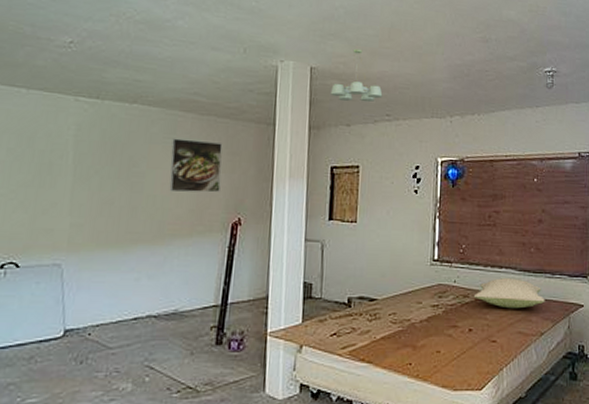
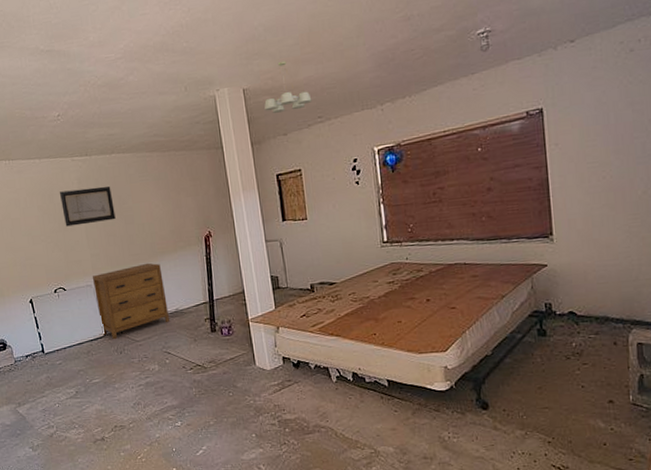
wall art: none [42,135,122,185] -> present [59,186,116,227]
dresser: none [59,245,167,344] -> present [92,263,170,340]
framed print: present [169,138,223,193] -> none [146,172,190,219]
pillow: present [473,278,545,309] -> none [427,248,503,277]

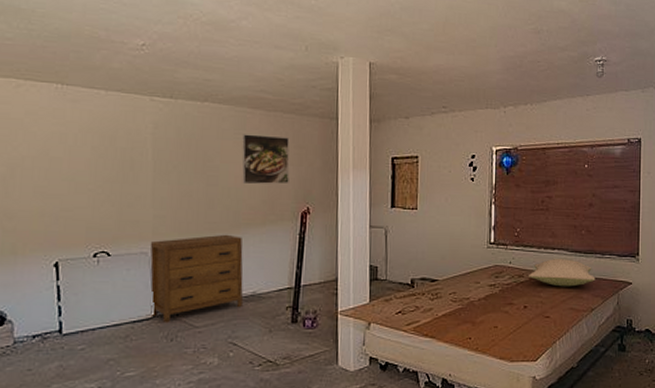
wall art: present [59,186,116,227] -> none [125,134,196,179]
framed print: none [146,172,190,219] -> present [242,134,290,185]
ceiling light fixture: present [264,61,312,114] -> none [388,43,439,95]
pillow: none [427,248,503,277] -> present [528,259,596,287]

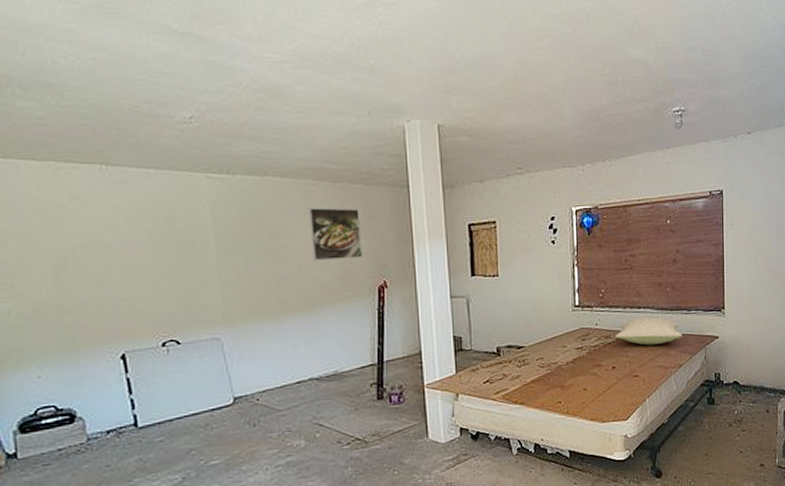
dresser: present [150,234,244,324] -> none [221,314,326,409]

